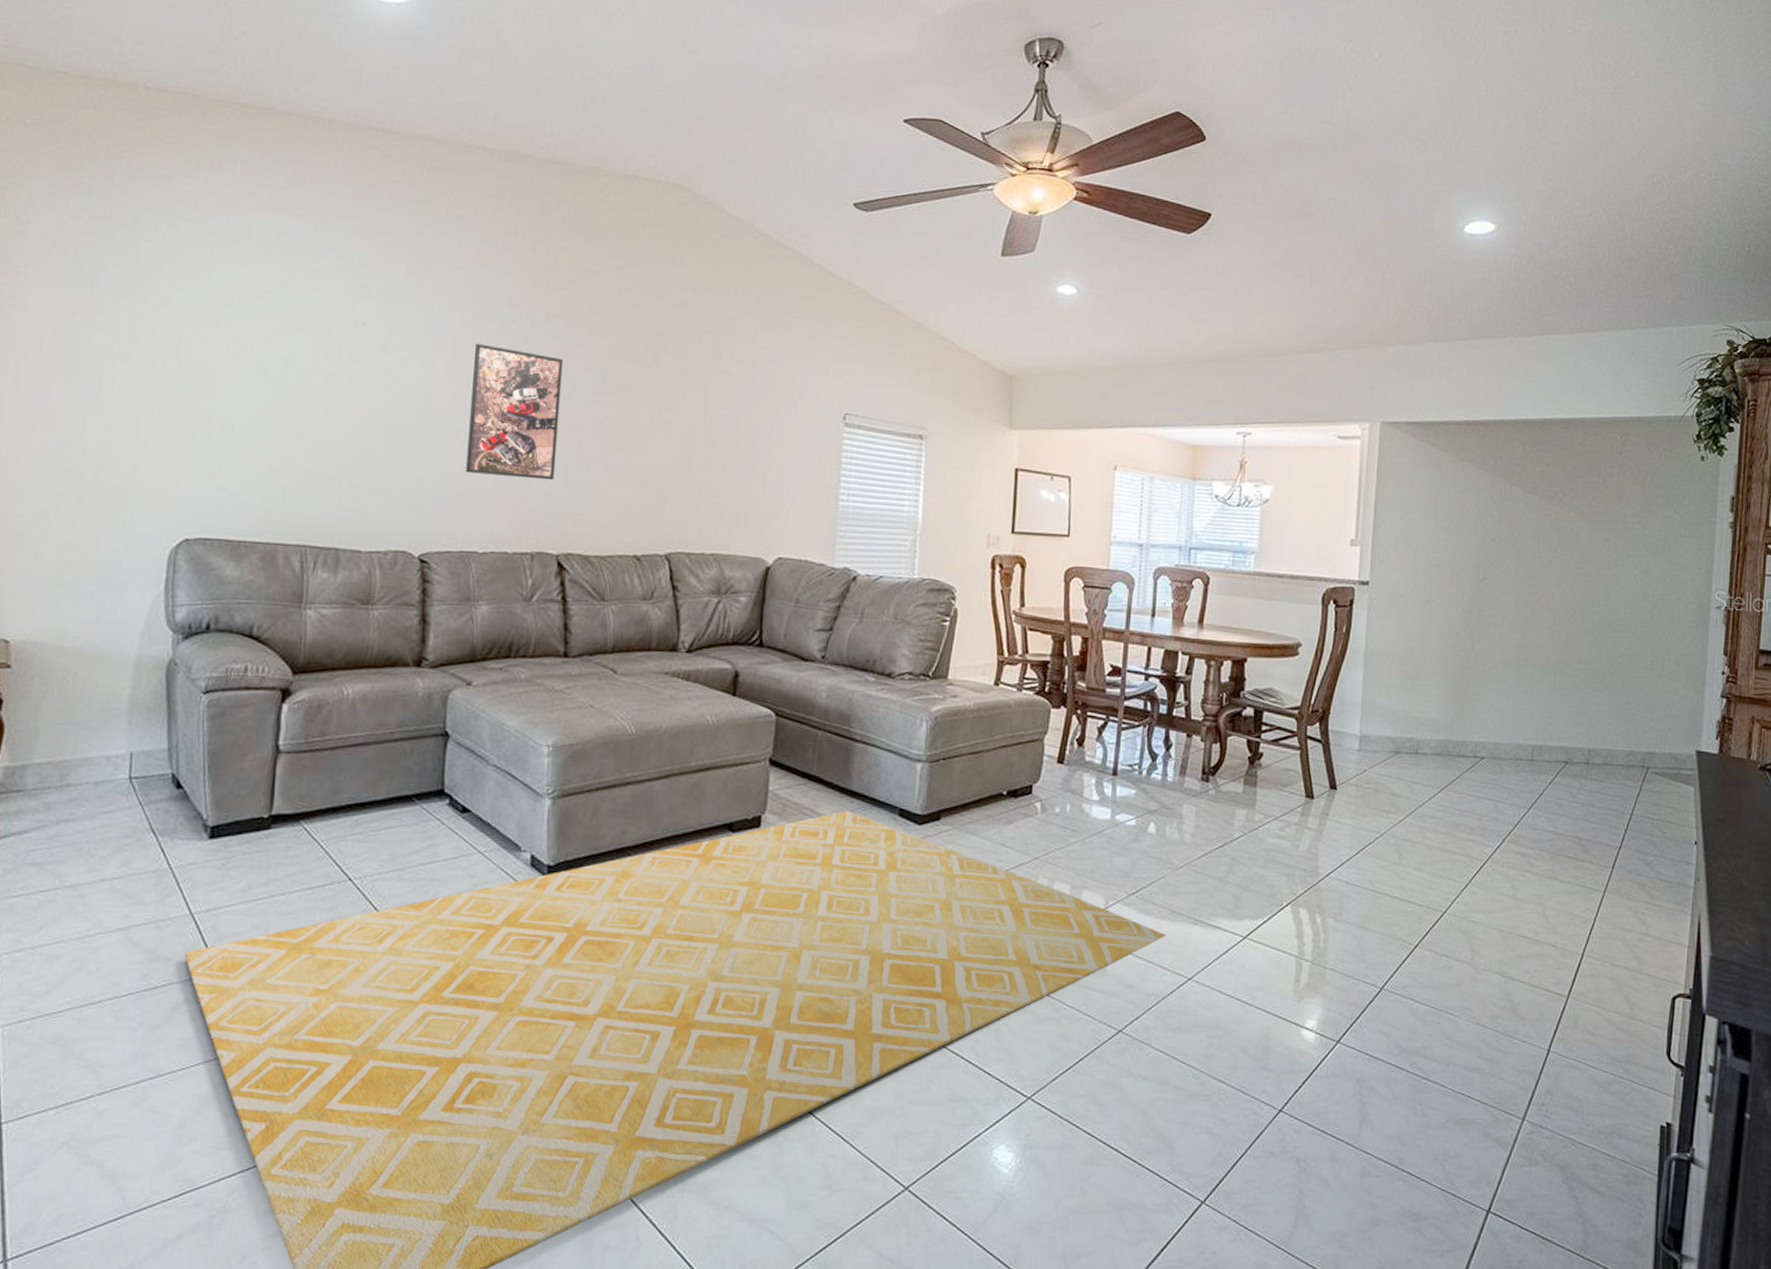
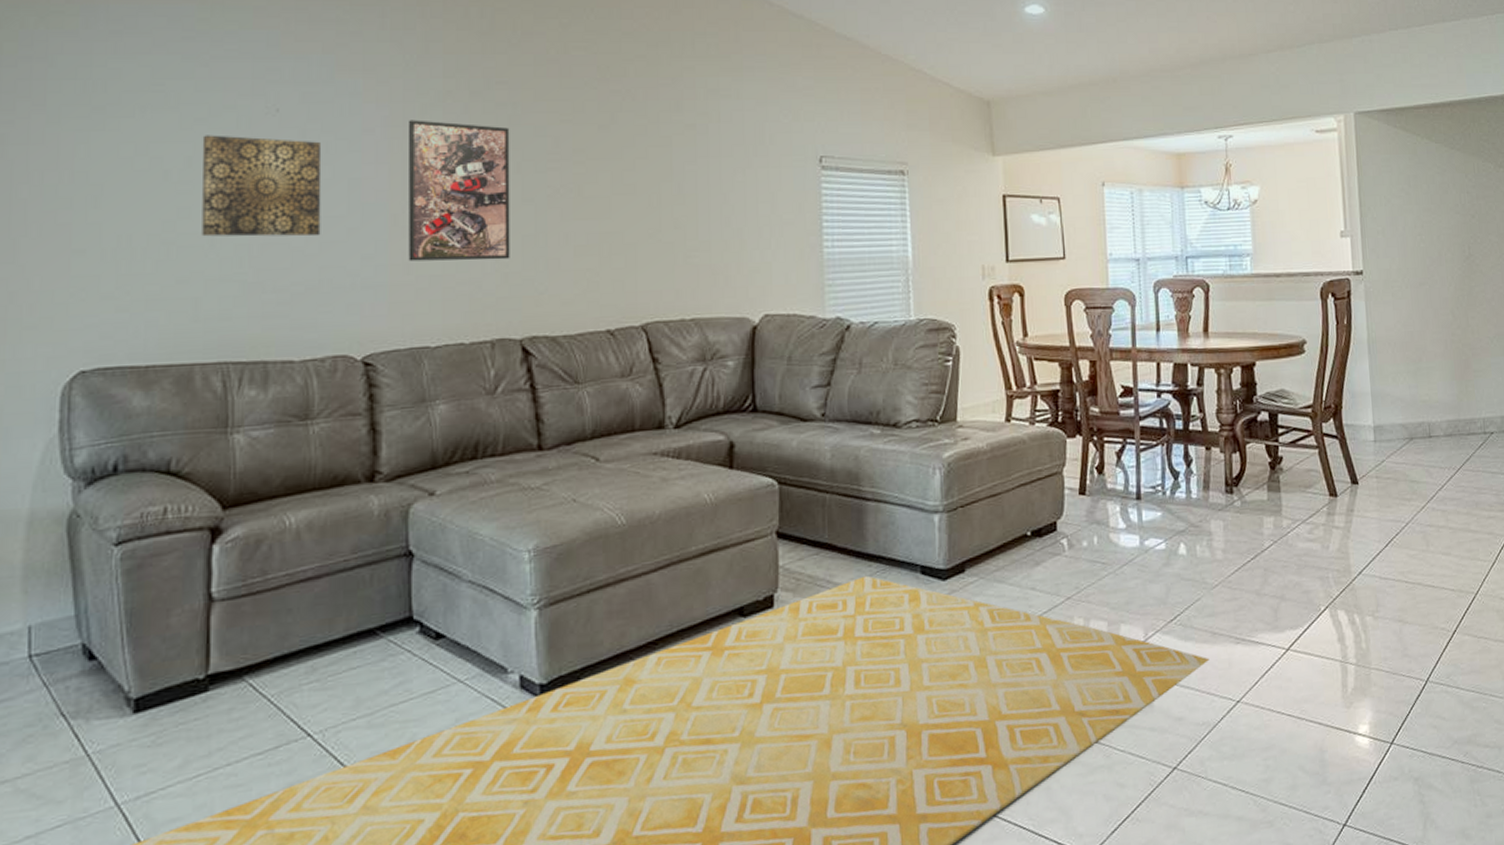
wall art: none [292,340,398,442] -> present [202,135,322,237]

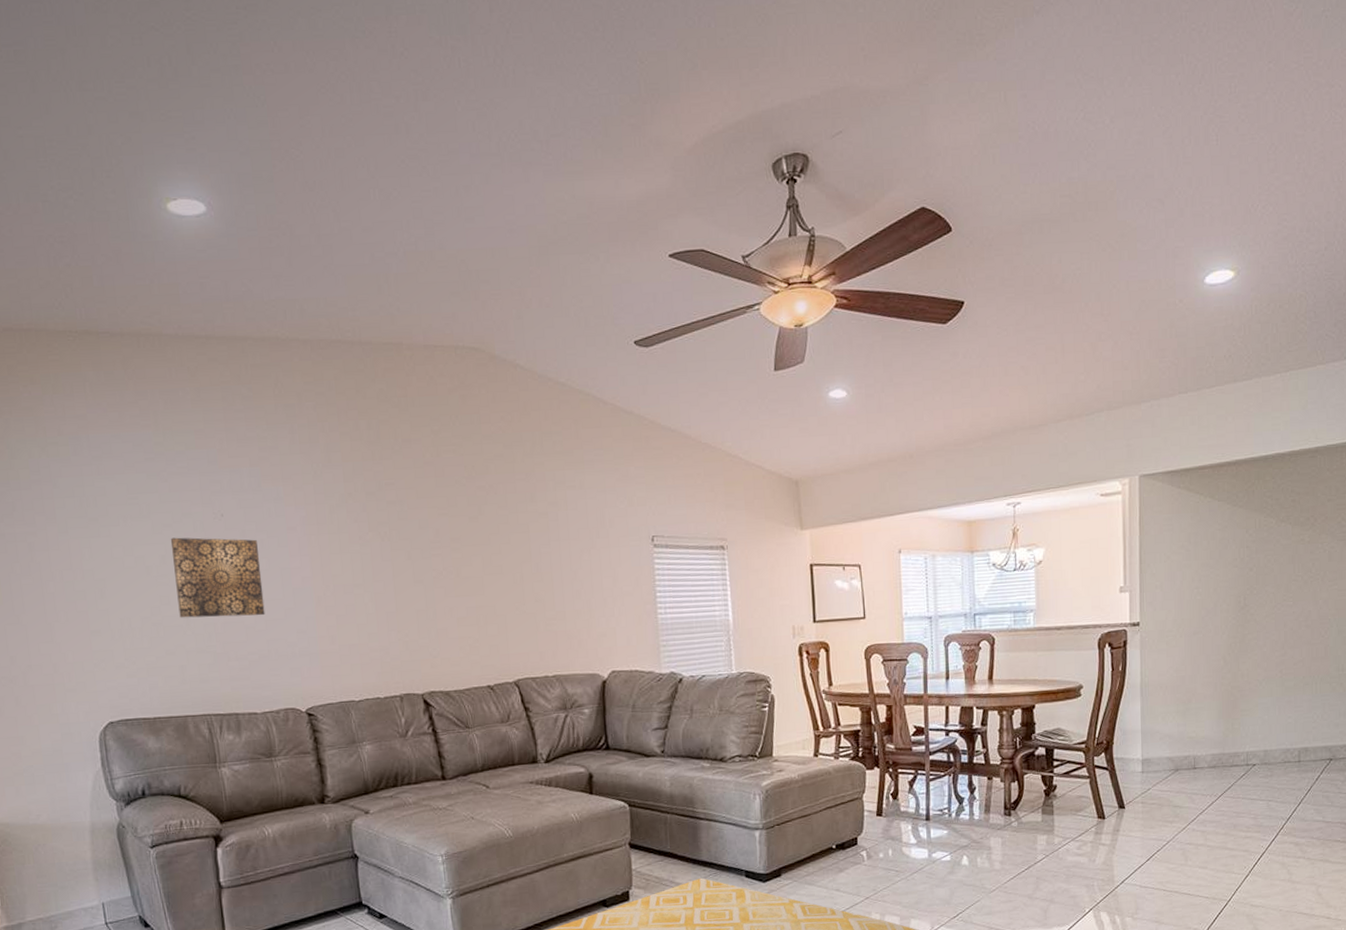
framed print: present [408,120,510,262] -> none [321,518,409,634]

